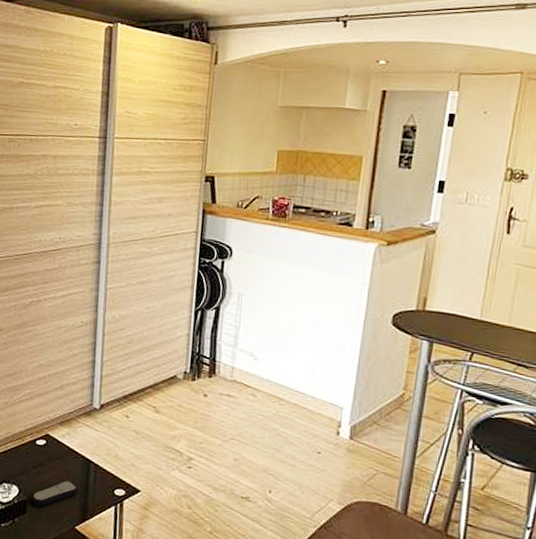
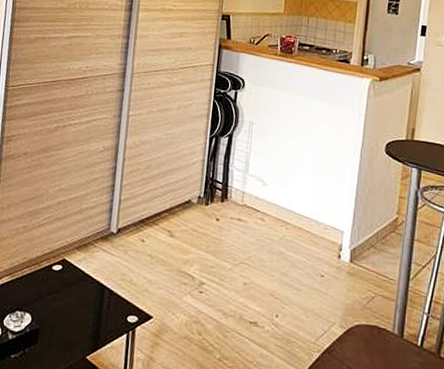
remote control: present [30,480,79,506] -> none [43,307,92,335]

